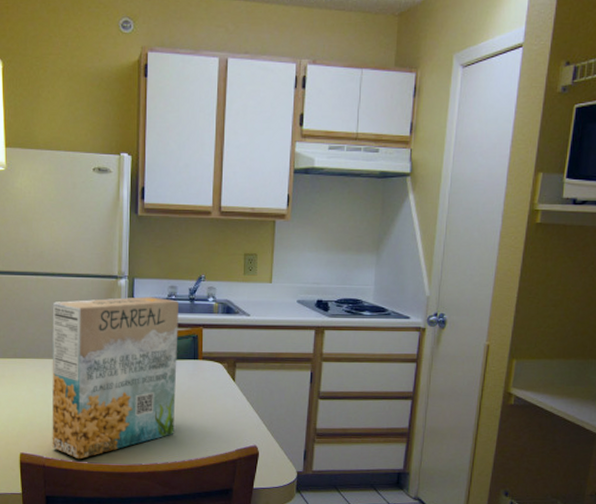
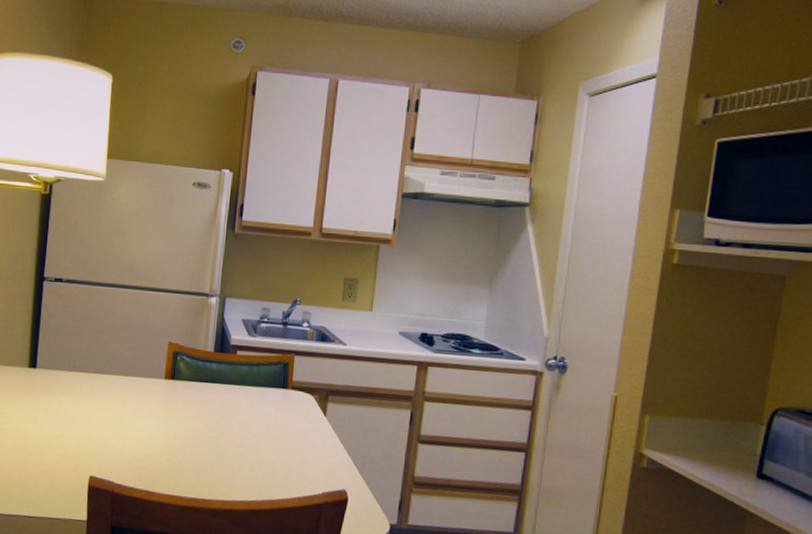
cereal box: present [52,297,178,460] -> none [124,316,270,489]

